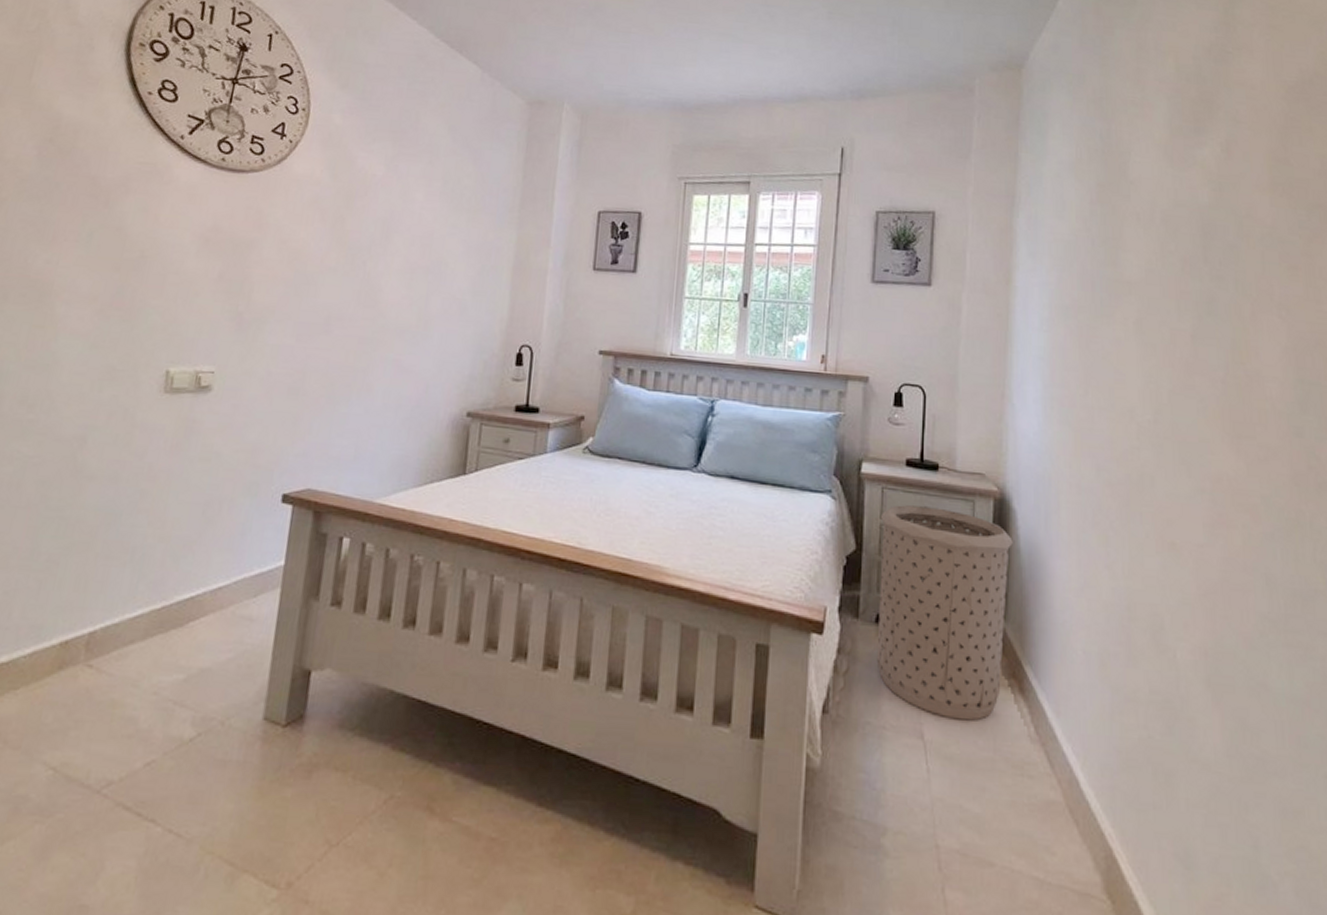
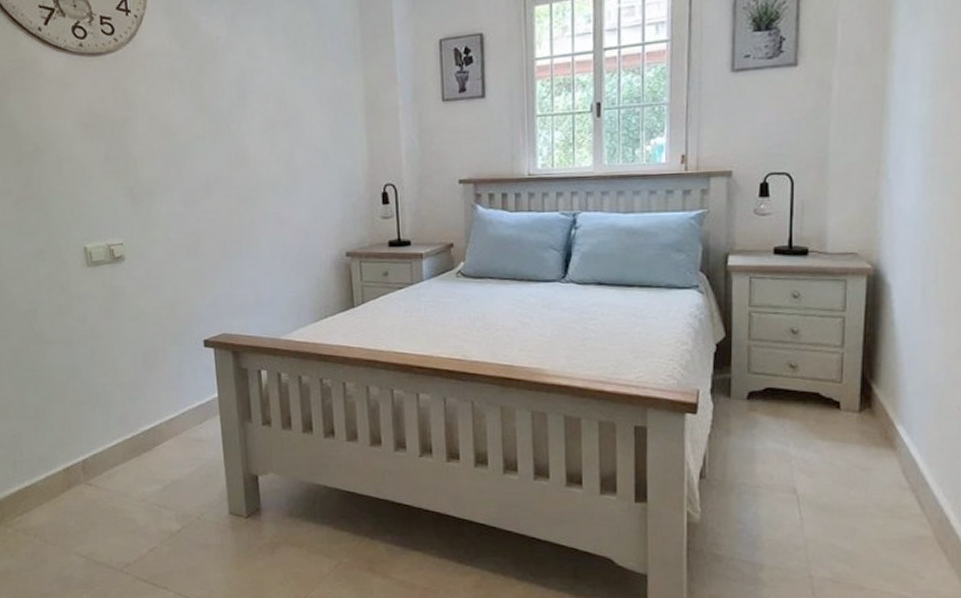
laundry basket: present [876,505,1013,721] -> none [748,290,887,476]

